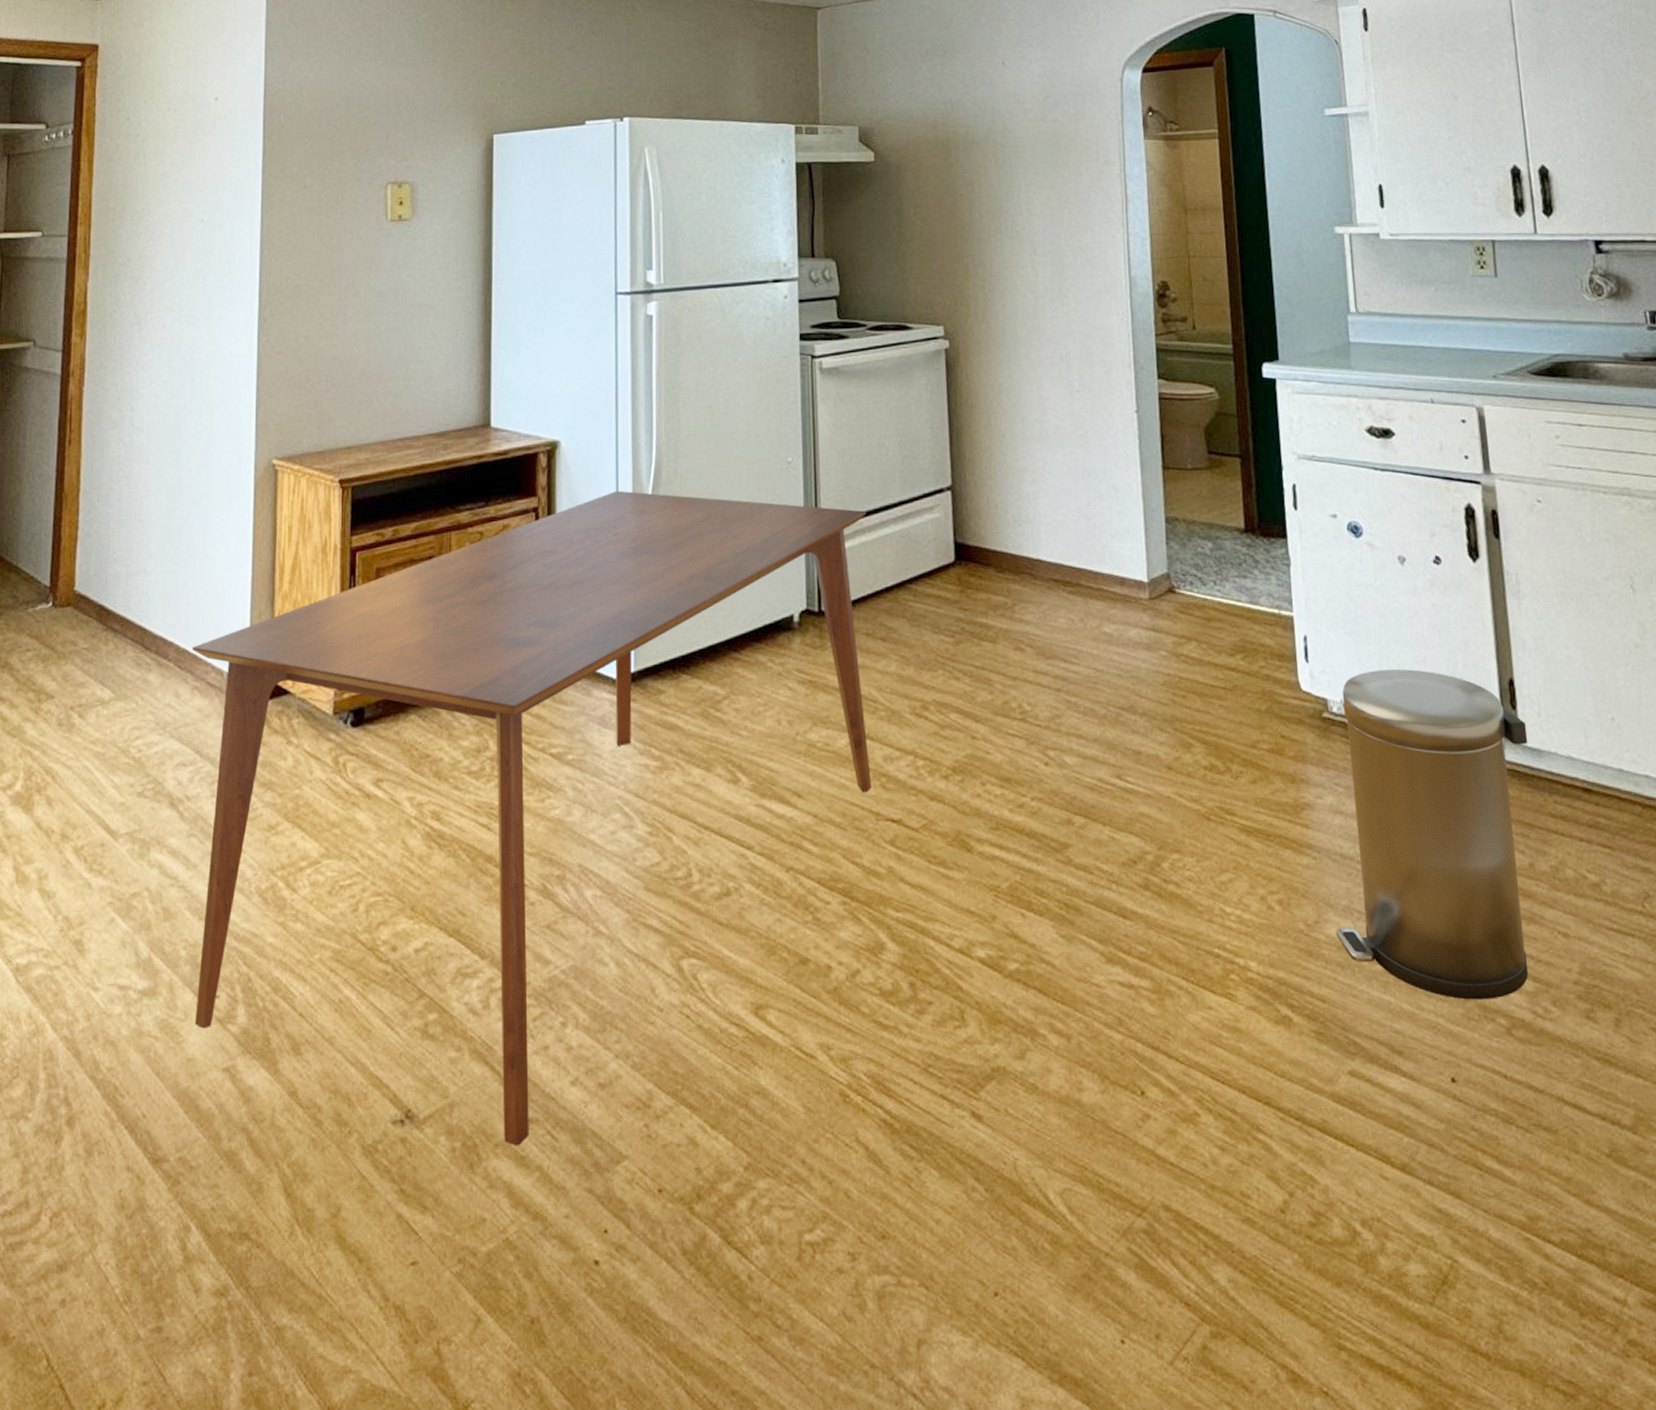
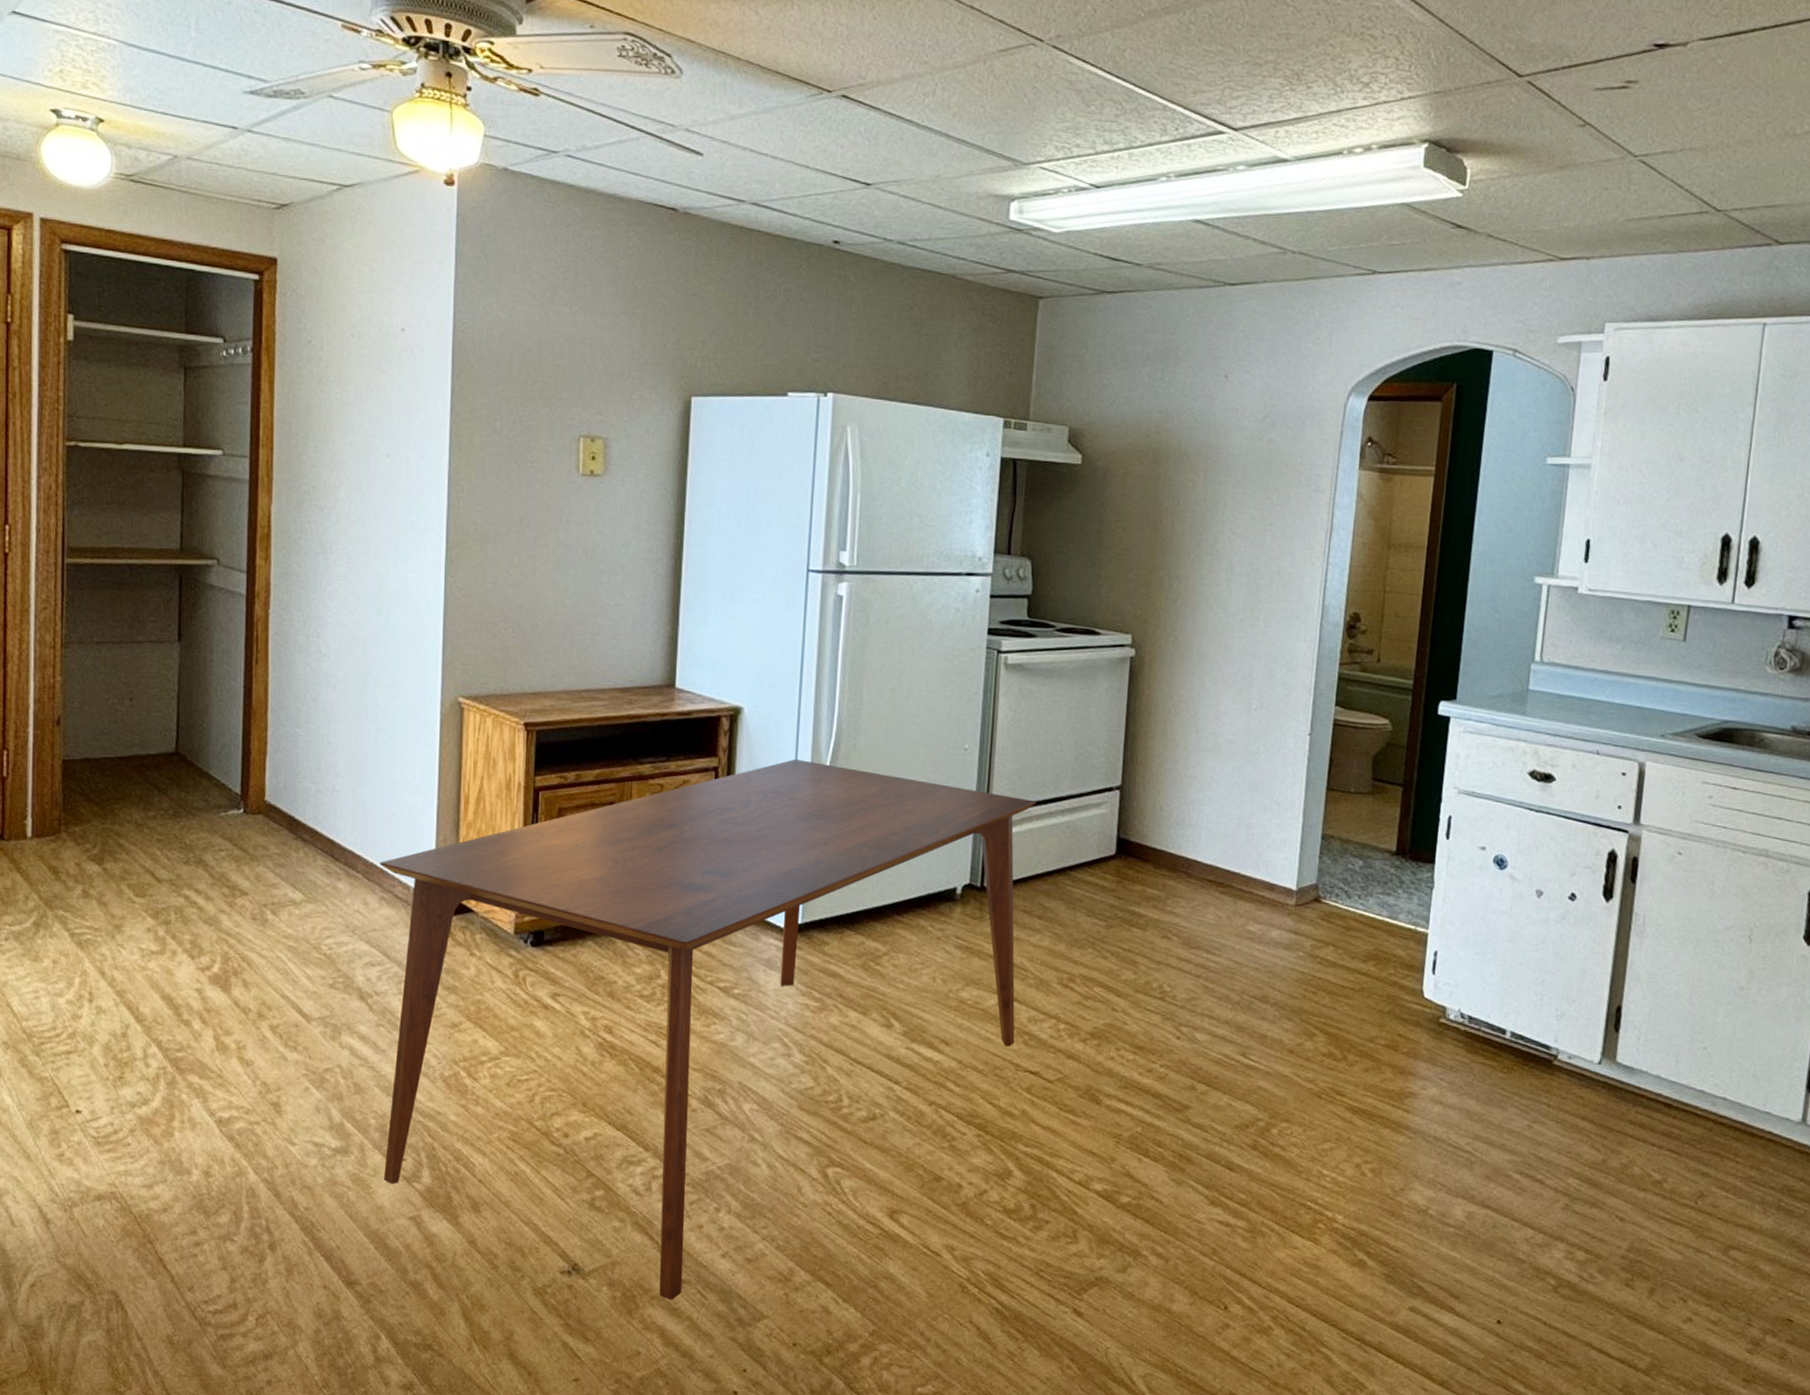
pedal bin: present [1335,669,1529,1000] -> none [1418,987,1625,1264]

